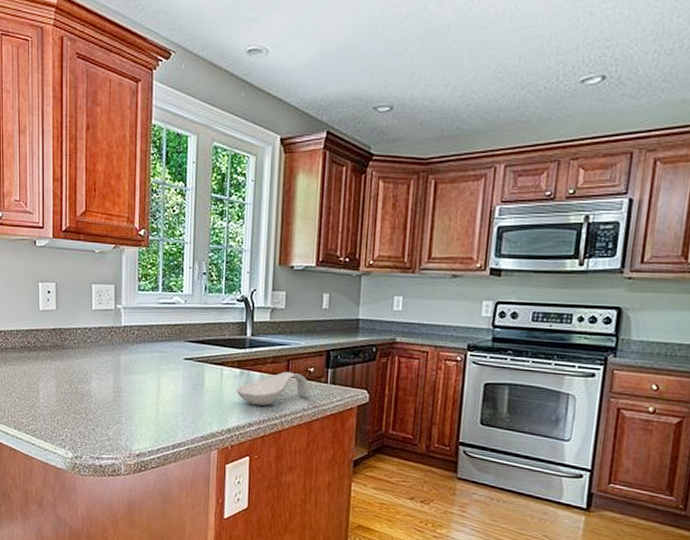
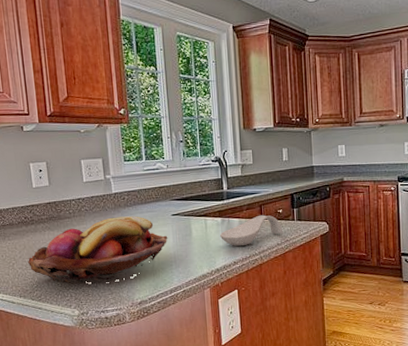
fruit basket: none [27,353,177,427] -> present [28,216,168,284]

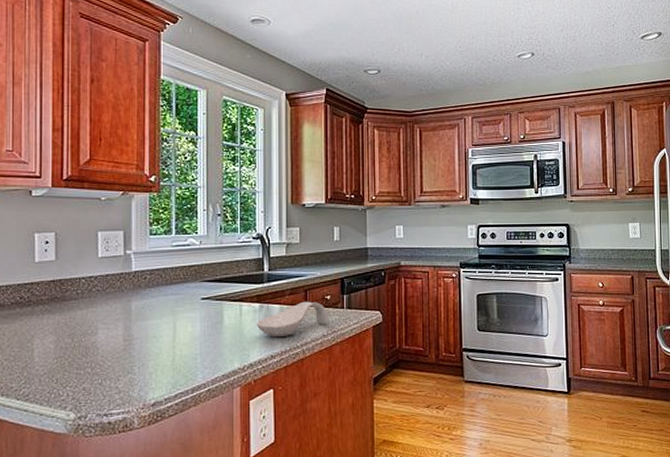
fruit basket: present [28,216,168,284] -> none [18,299,195,380]

